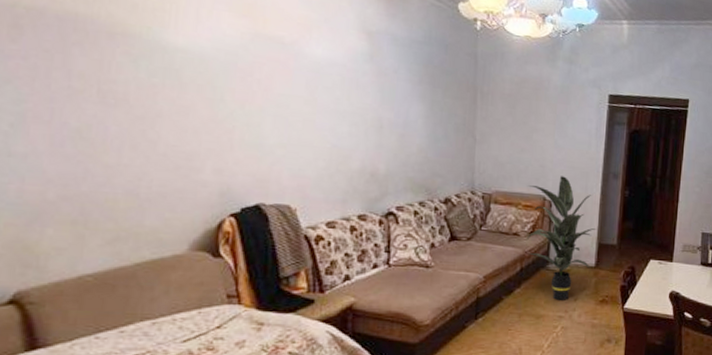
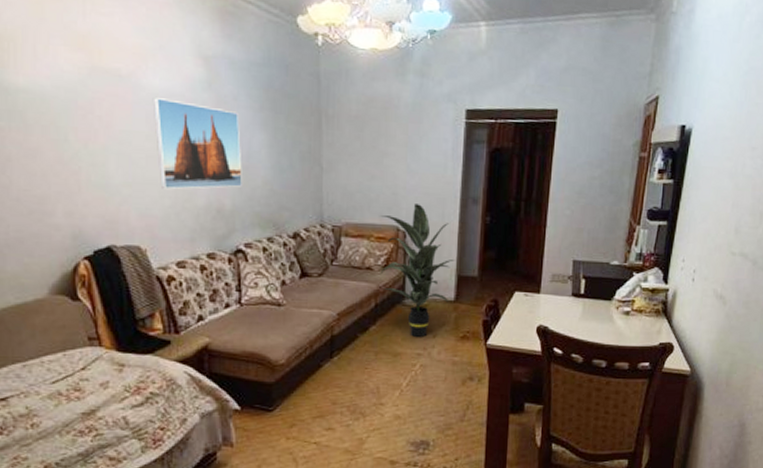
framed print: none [313,65,399,153] -> present [152,98,242,190]

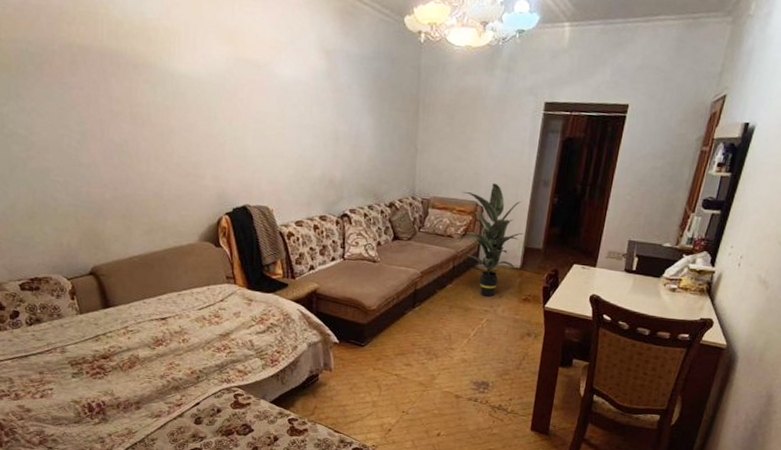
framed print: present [152,98,242,190] -> none [283,85,352,163]

